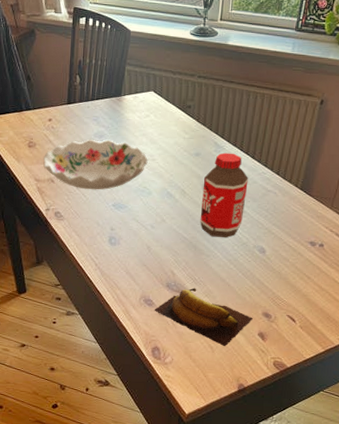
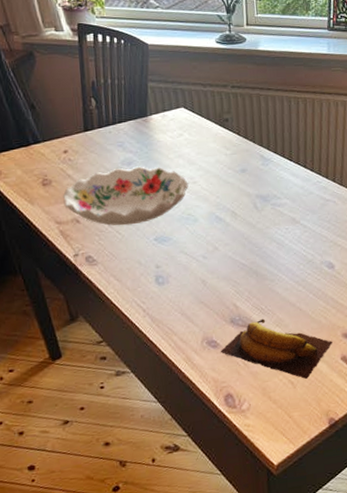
bottle: present [200,152,248,238] -> none [255,164,304,259]

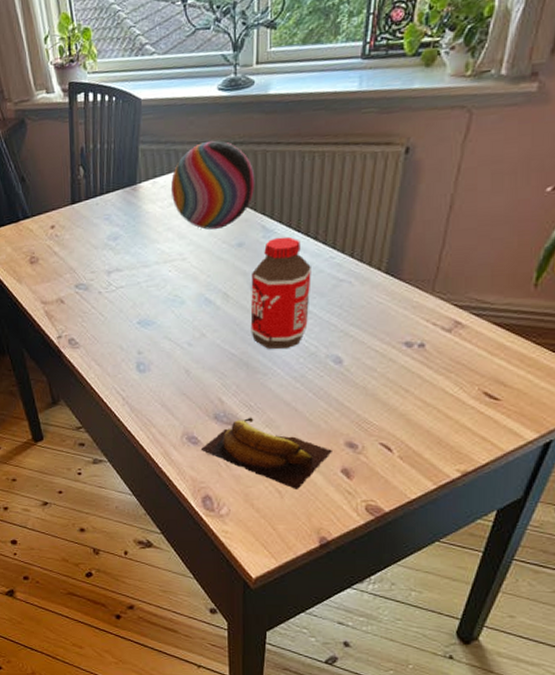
decorative bowl: present [62,166,189,226] -> none [48,241,177,307]
decorative ball: none [179,83,253,157] -> present [170,140,255,230]
bottle: none [255,164,304,259] -> present [250,236,311,350]

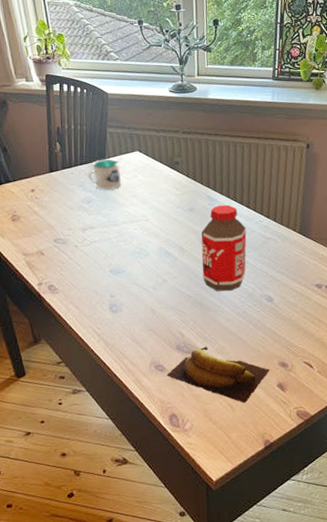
mug: none [115,183,155,223] -> present [88,159,122,190]
decorative ball: present [170,140,255,230] -> none [134,129,201,197]

